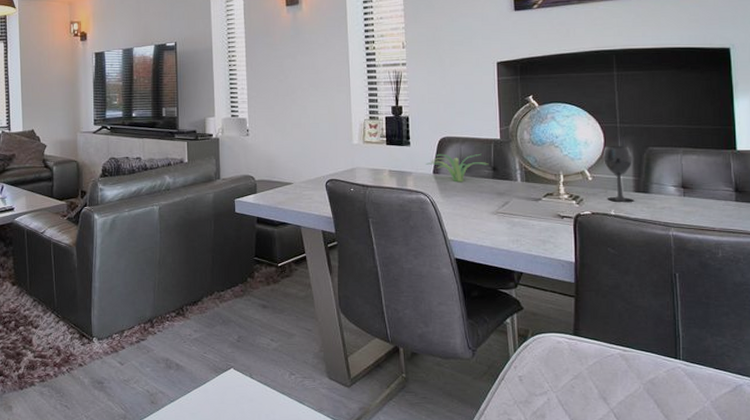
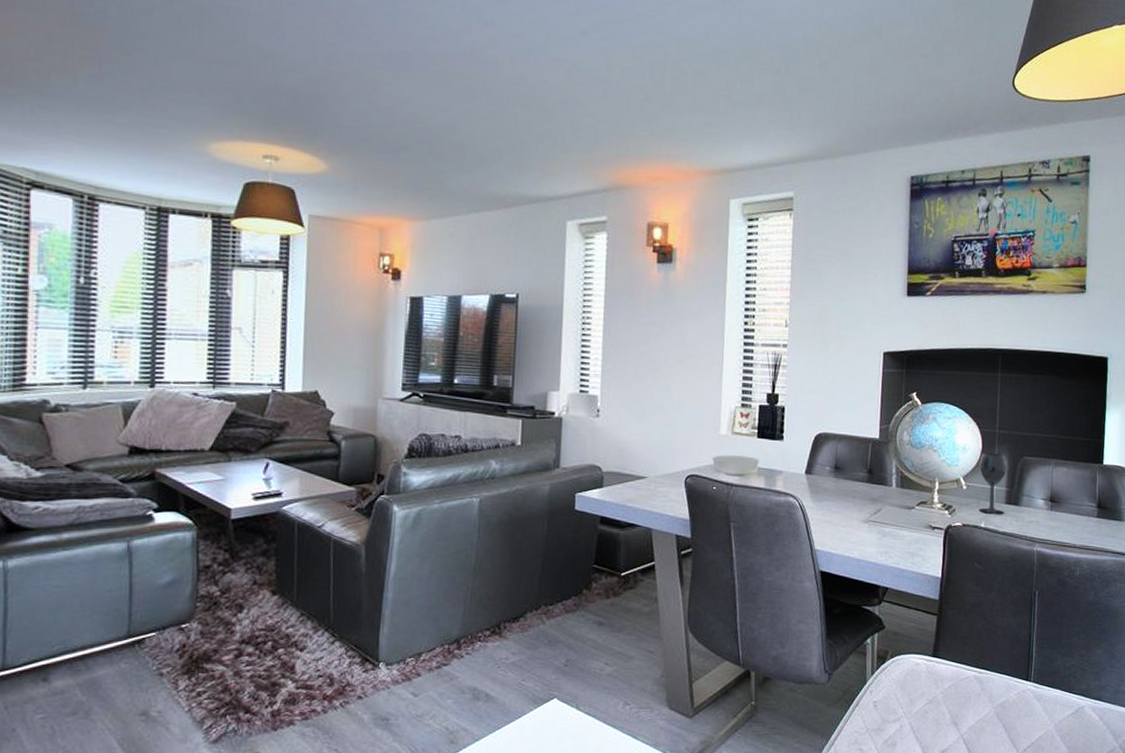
bowl: none [348,161,390,179] -> present [712,455,759,477]
plant: present [425,153,489,183] -> none [798,451,865,485]

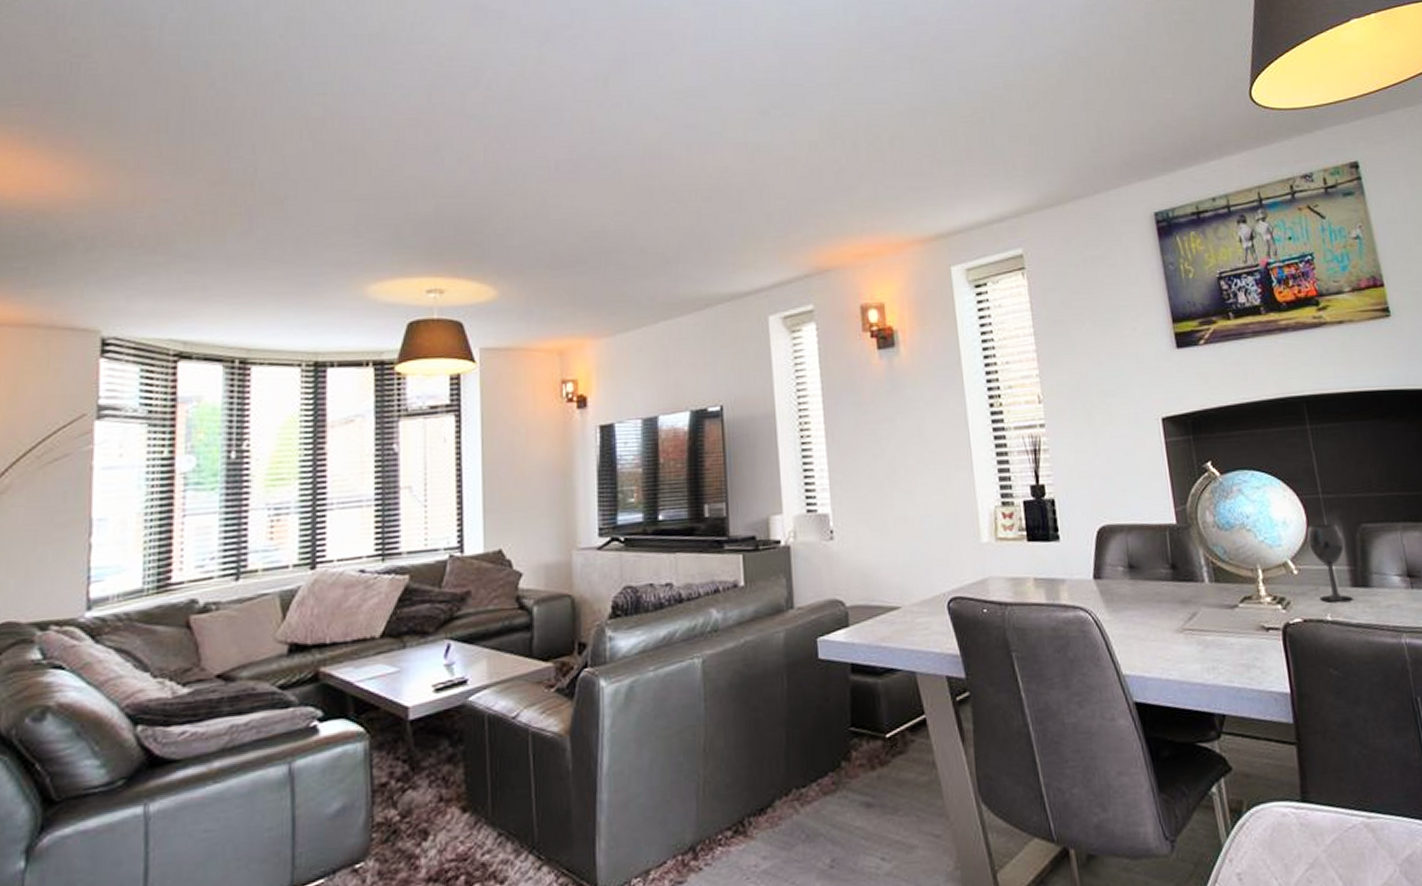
bowl: present [712,455,759,477] -> none [977,565,1035,594]

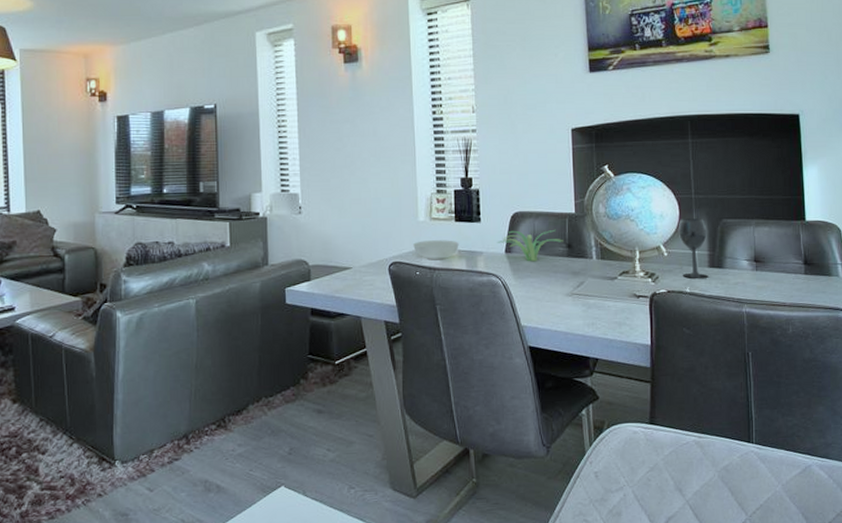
bowl: none [977,565,1035,594] -> present [413,240,459,261]
plant: none [1082,545,1166,590] -> present [497,229,563,262]

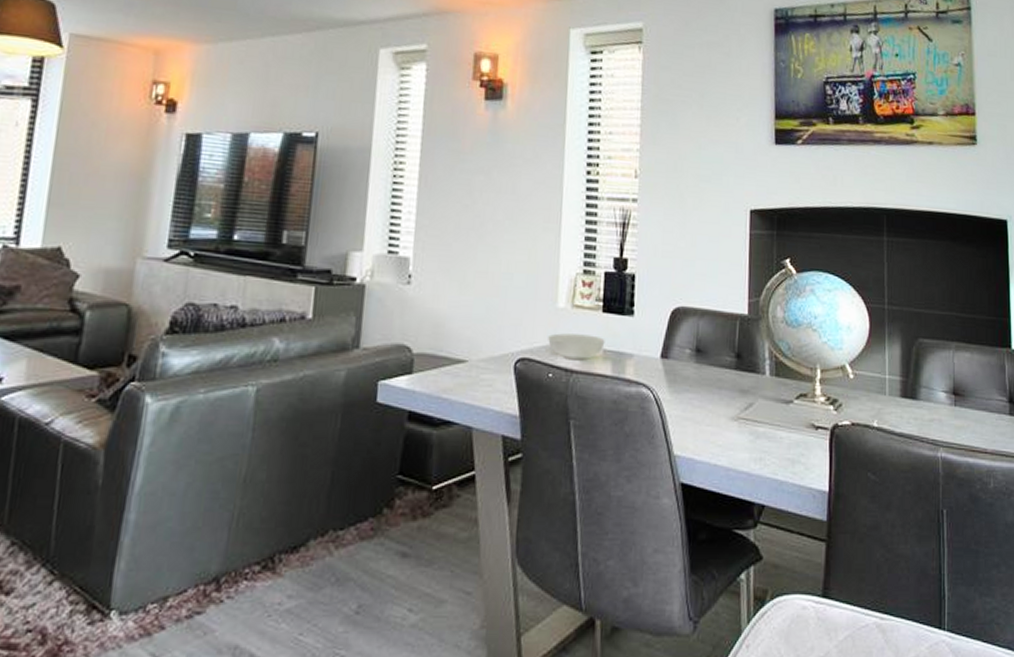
plant: present [497,229,563,262] -> none [652,330,732,373]
wine glass: present [678,217,709,279] -> none [867,332,900,412]

